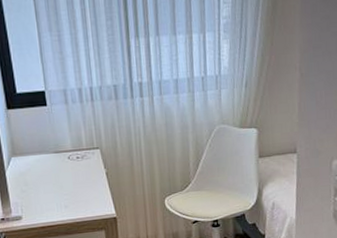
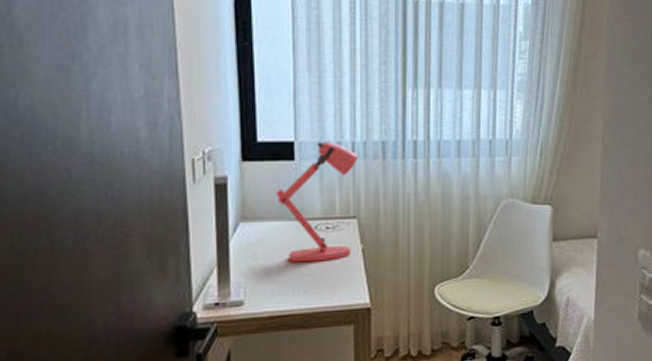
desk lamp: none [35,88,98,186] -> present [276,141,359,263]

